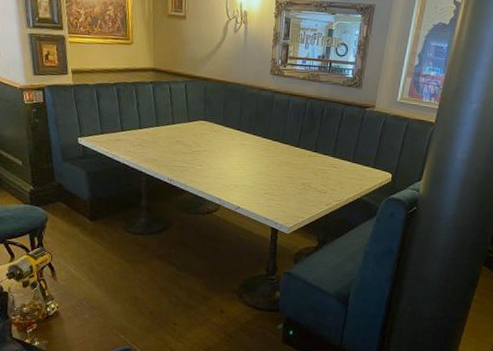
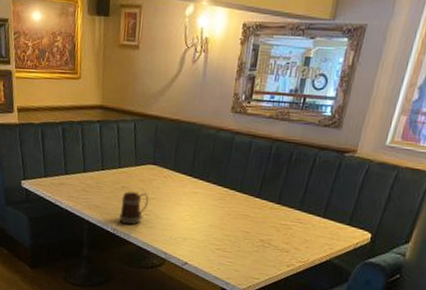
beer mug: none [175,145,202,176] -> present [119,191,149,225]

